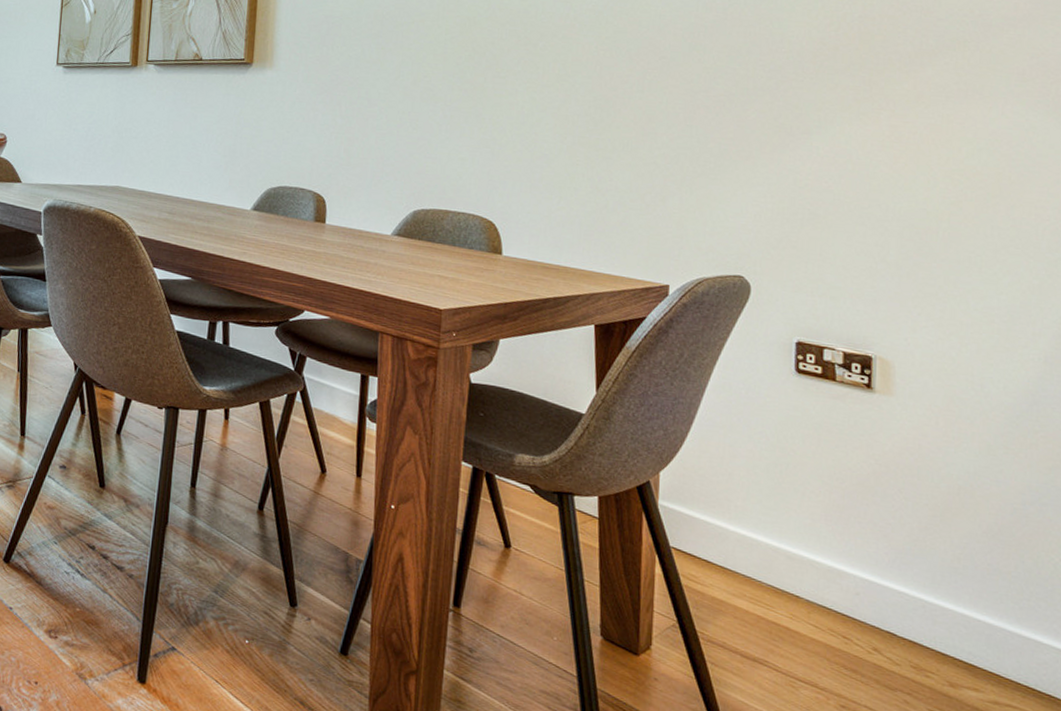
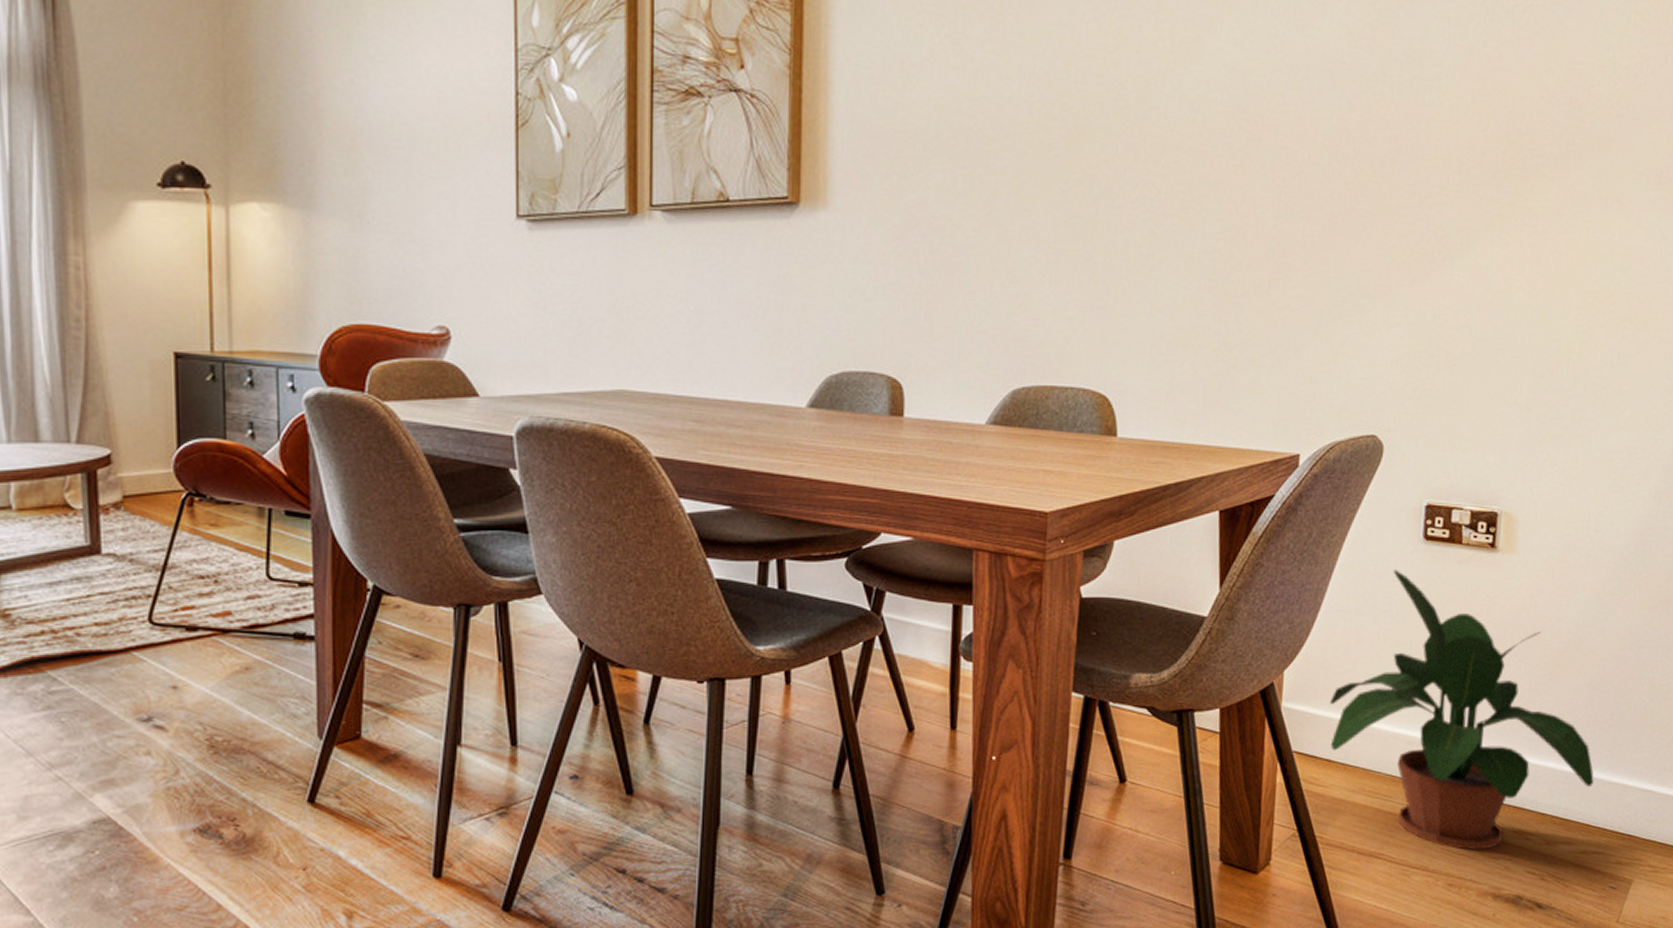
potted plant: none [706,396,1001,680] -> present [1329,570,1594,851]

